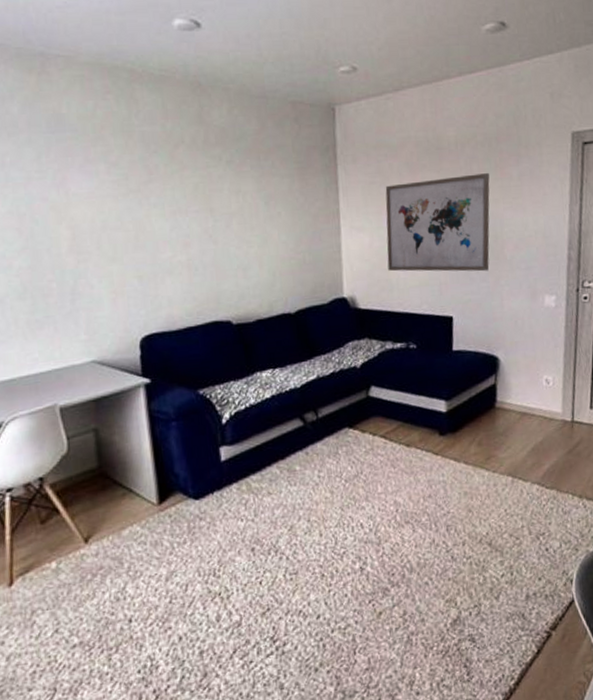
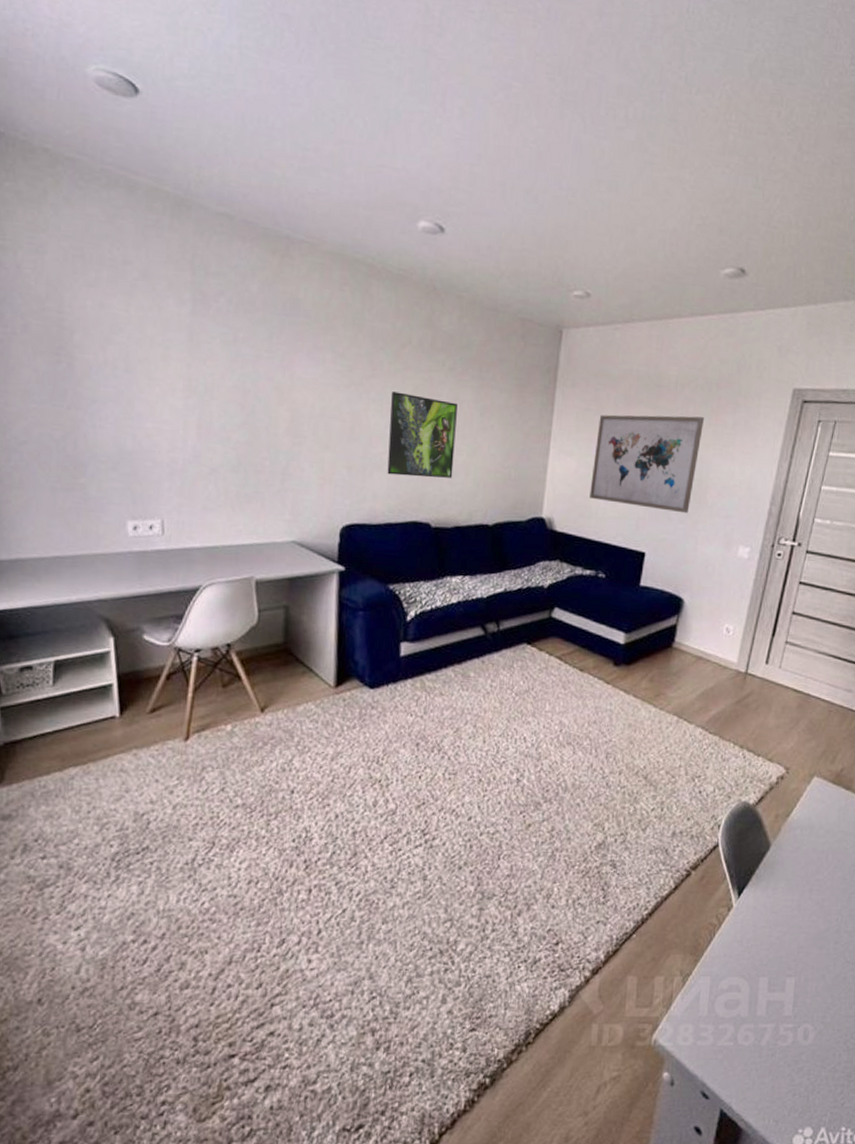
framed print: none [171,193,247,278] -> present [387,391,457,478]

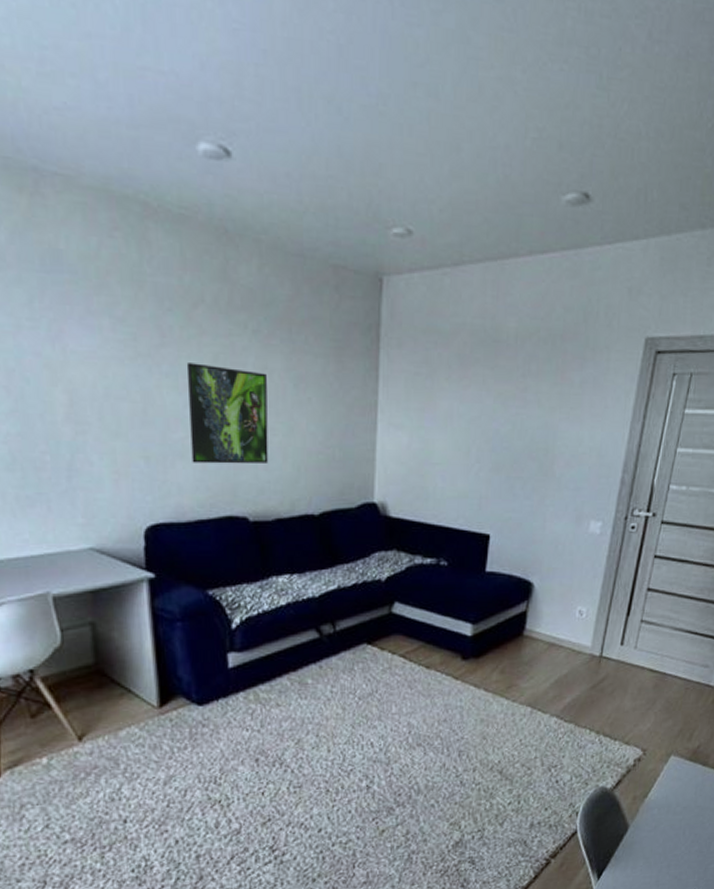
wall art: present [589,414,704,514] -> none [425,375,548,488]

